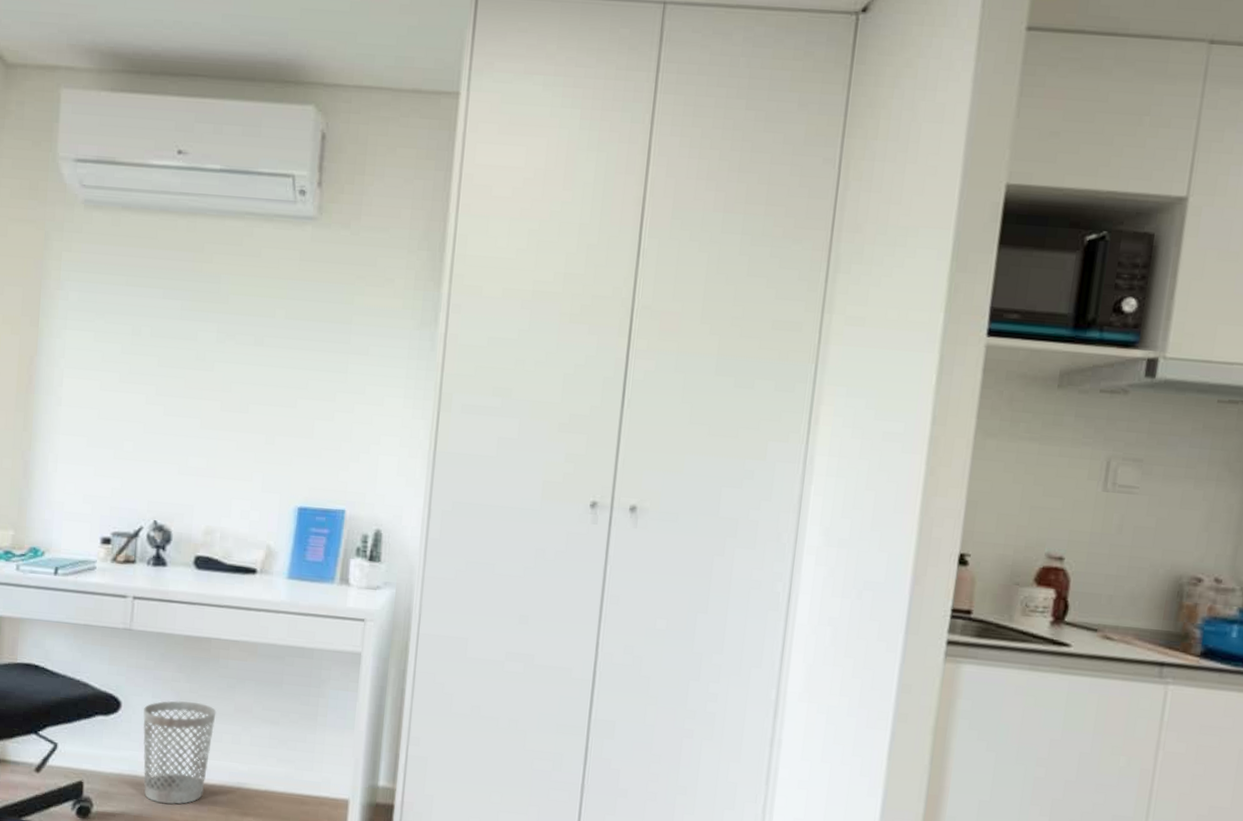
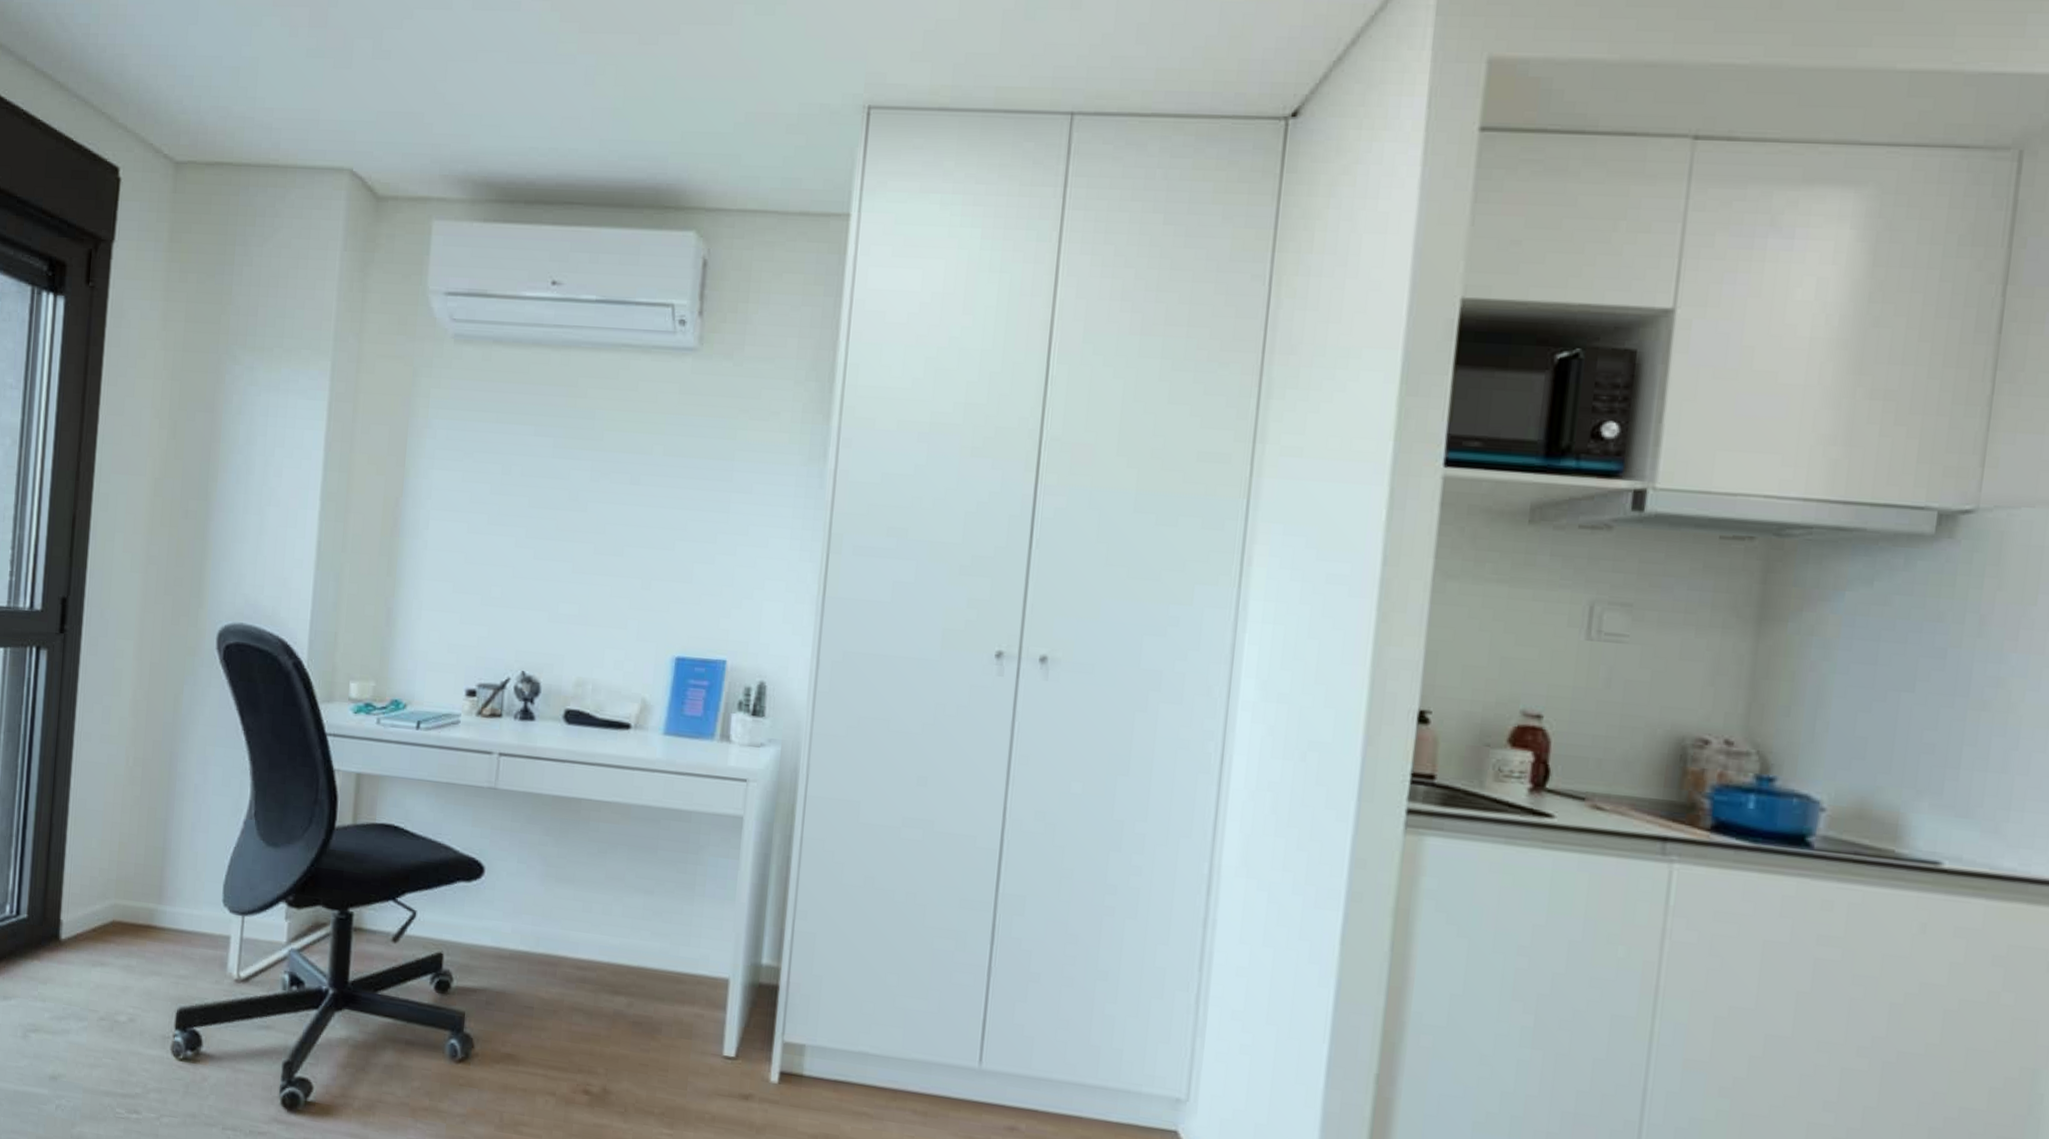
wastebasket: present [143,701,216,804] -> none [507,866,586,980]

